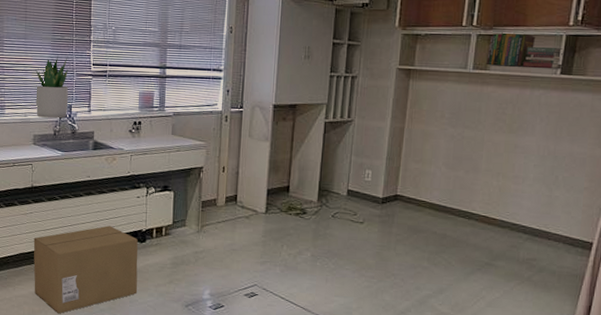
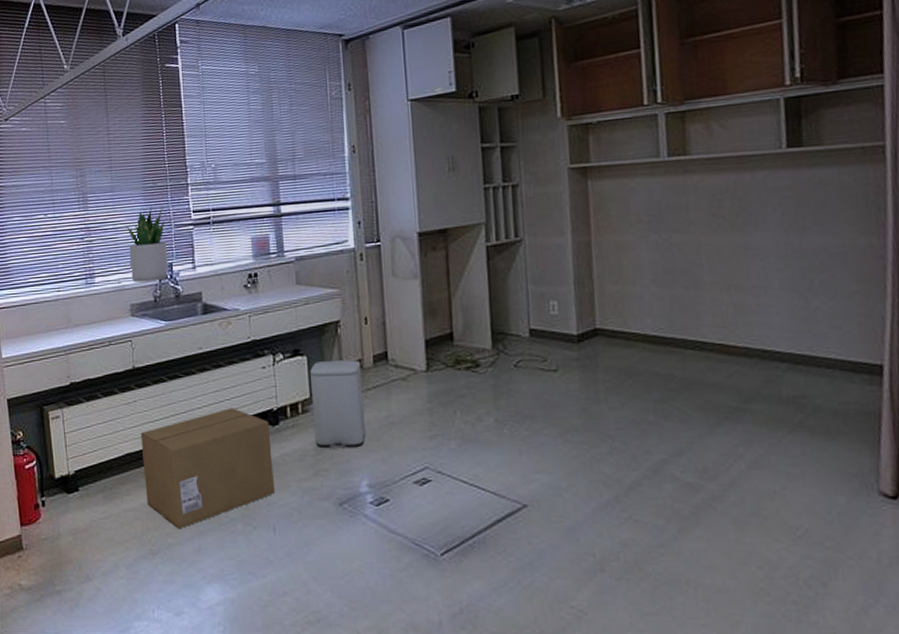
pedal bin: none [172,197,216,266] -> present [310,359,366,449]
books: present [486,31,535,68] -> none [683,104,744,150]
books: present [522,46,563,70] -> none [732,114,788,146]

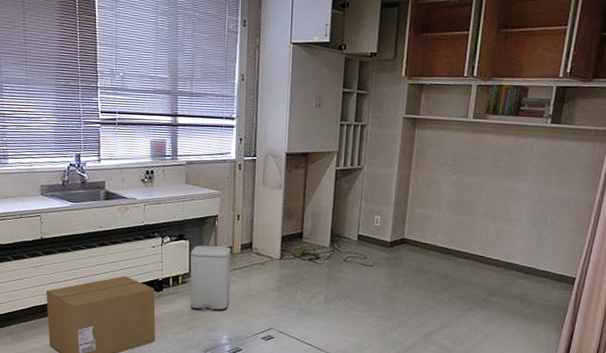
planter: present [127,206,168,283] -> none [39,102,77,168]
books: none [683,104,744,150] -> present [485,82,529,118]
books: none [732,114,788,146] -> present [517,97,553,119]

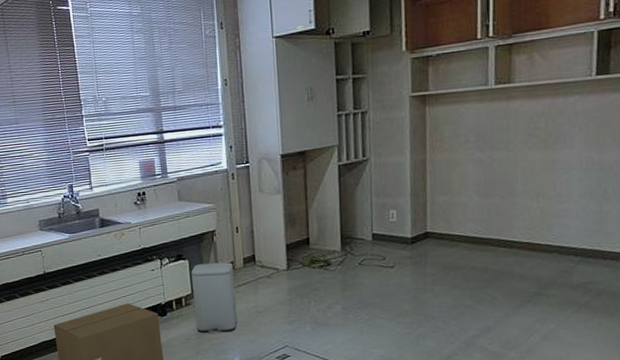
books: present [485,82,529,118] -> none [509,36,562,78]
books: present [517,97,553,119] -> none [551,46,598,74]

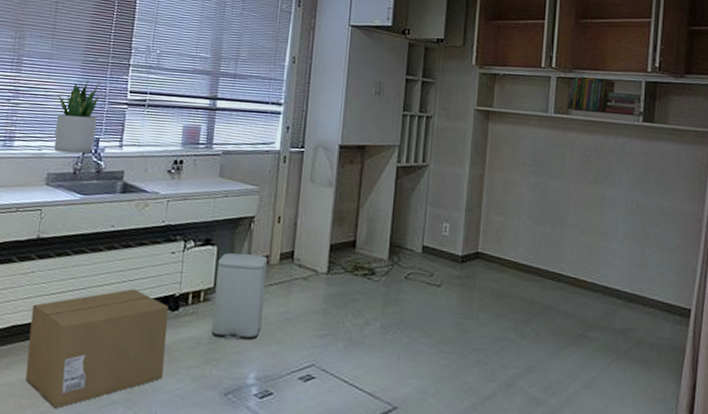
planter: none [31,135,69,202] -> present [54,79,101,154]
books: none [509,36,562,78] -> present [568,74,615,114]
books: none [551,46,598,74] -> present [604,91,644,117]

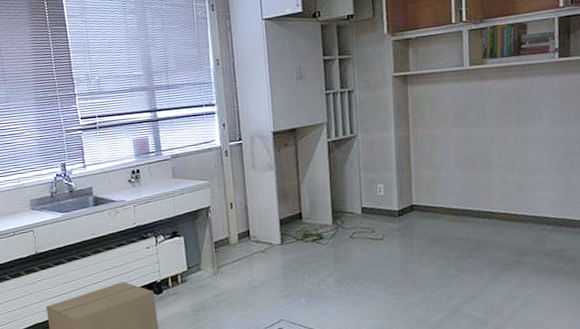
planter: present [54,79,101,154] -> none [22,114,62,181]
pedal bin: present [211,253,268,340] -> none [187,238,234,310]

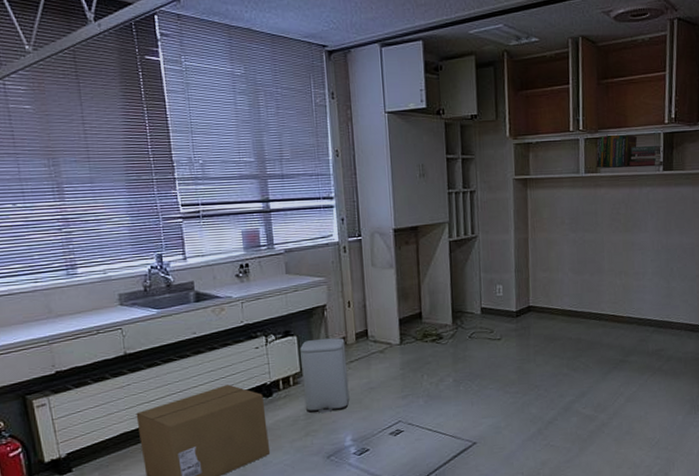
pedal bin: none [187,238,234,310] -> present [300,337,350,413]

